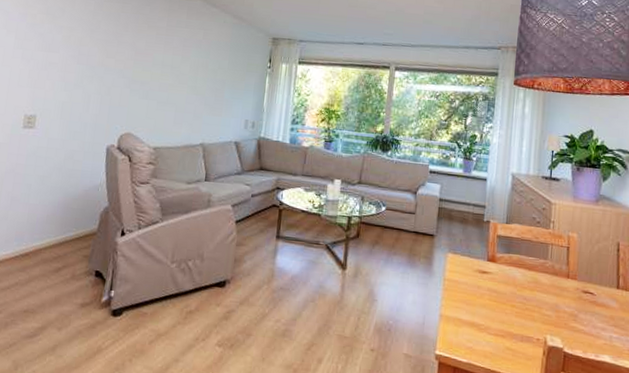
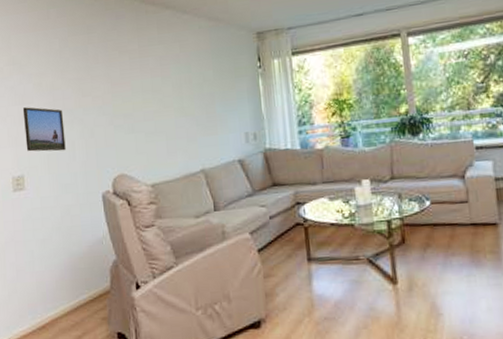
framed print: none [43,55,85,102] -> present [22,107,66,152]

